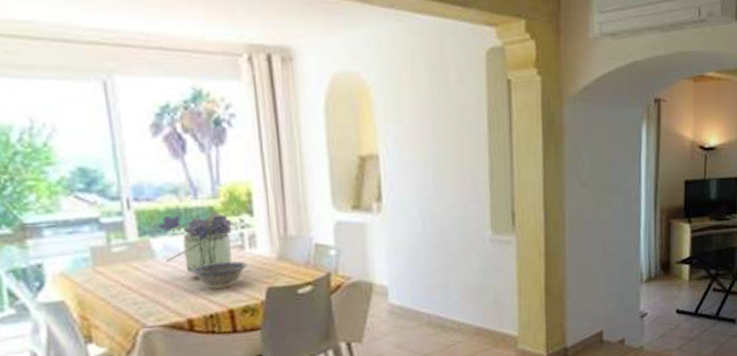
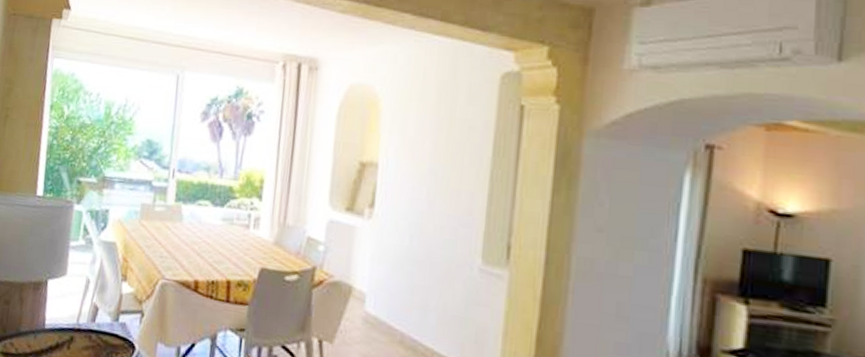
flower bouquet: present [158,211,233,273] -> none [189,188,244,240]
decorative bowl: present [191,261,248,289] -> none [205,235,249,260]

